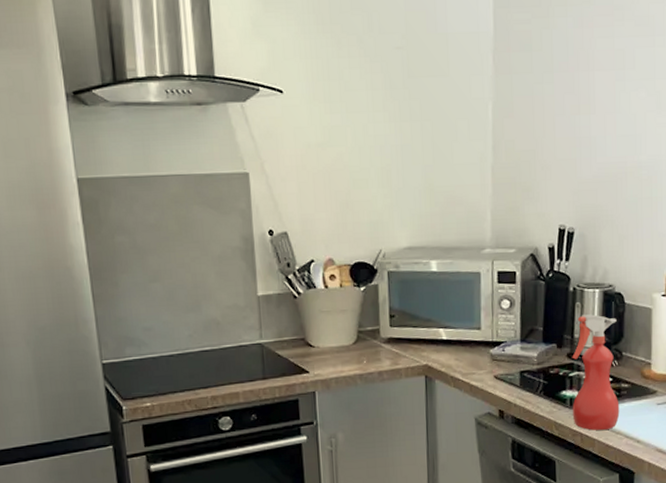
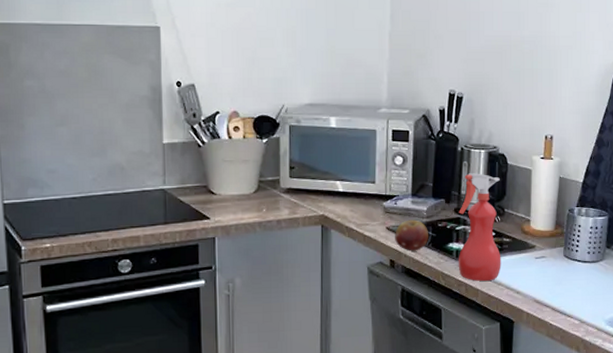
fruit: none [503,366,541,401] -> present [395,219,429,251]

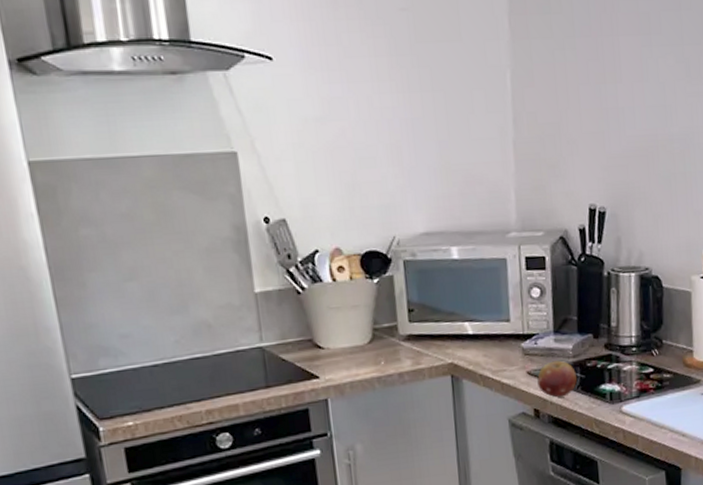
spray bottle: present [458,173,501,281] -> none [610,300,663,426]

